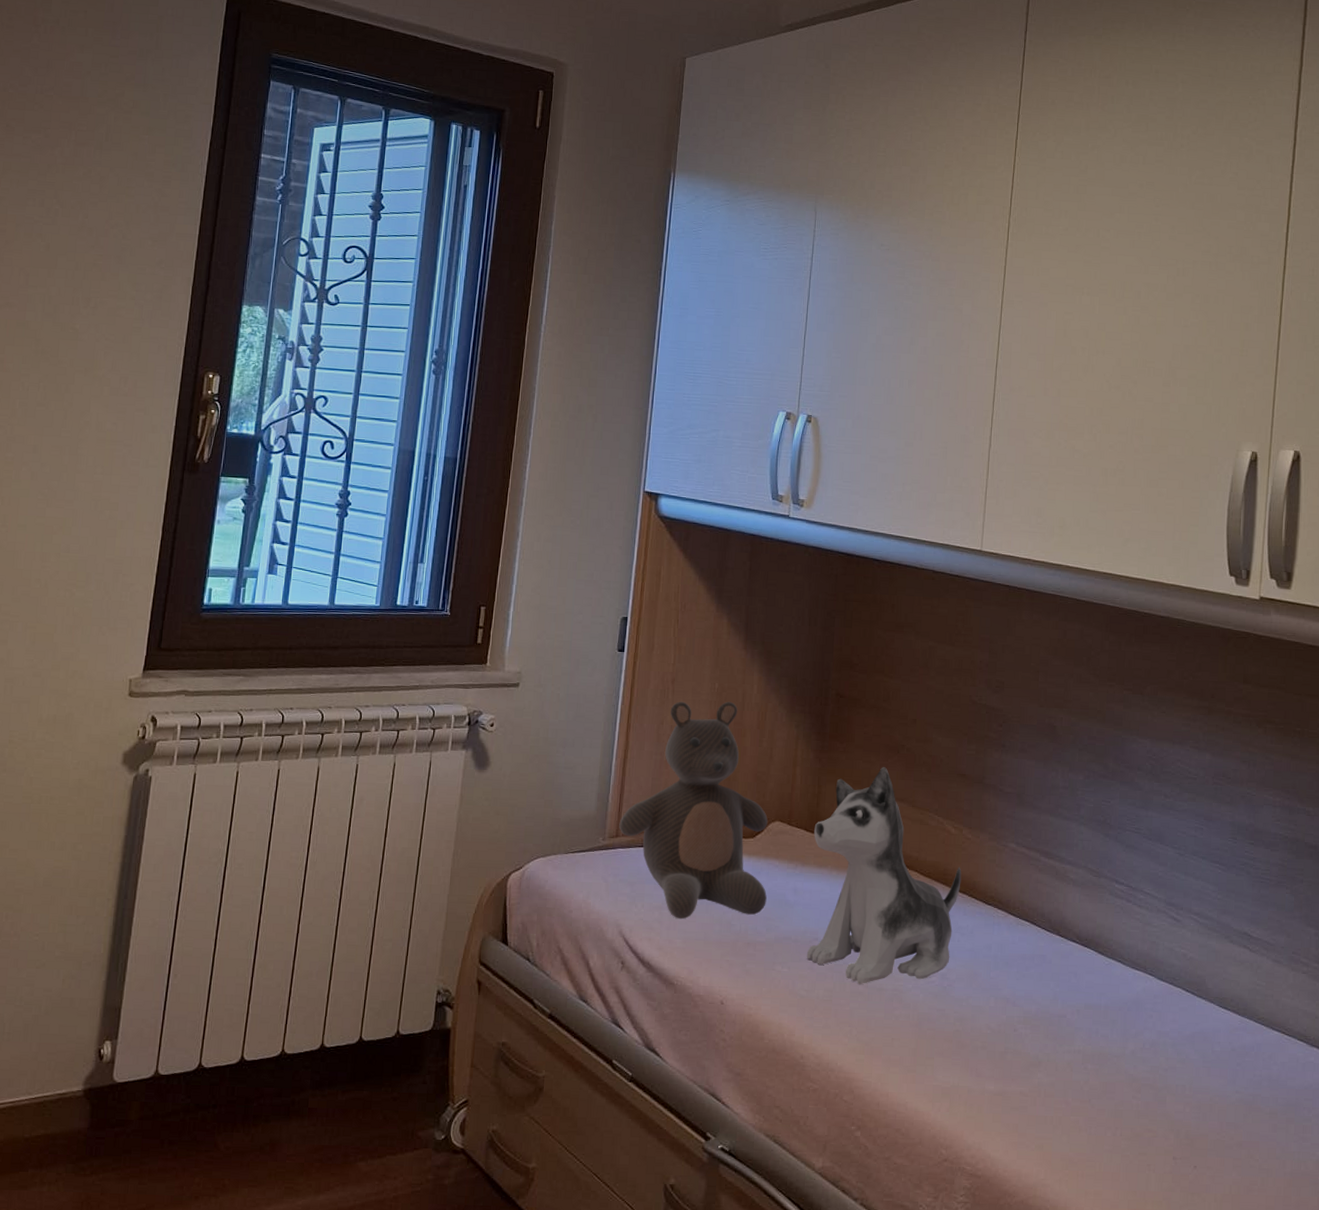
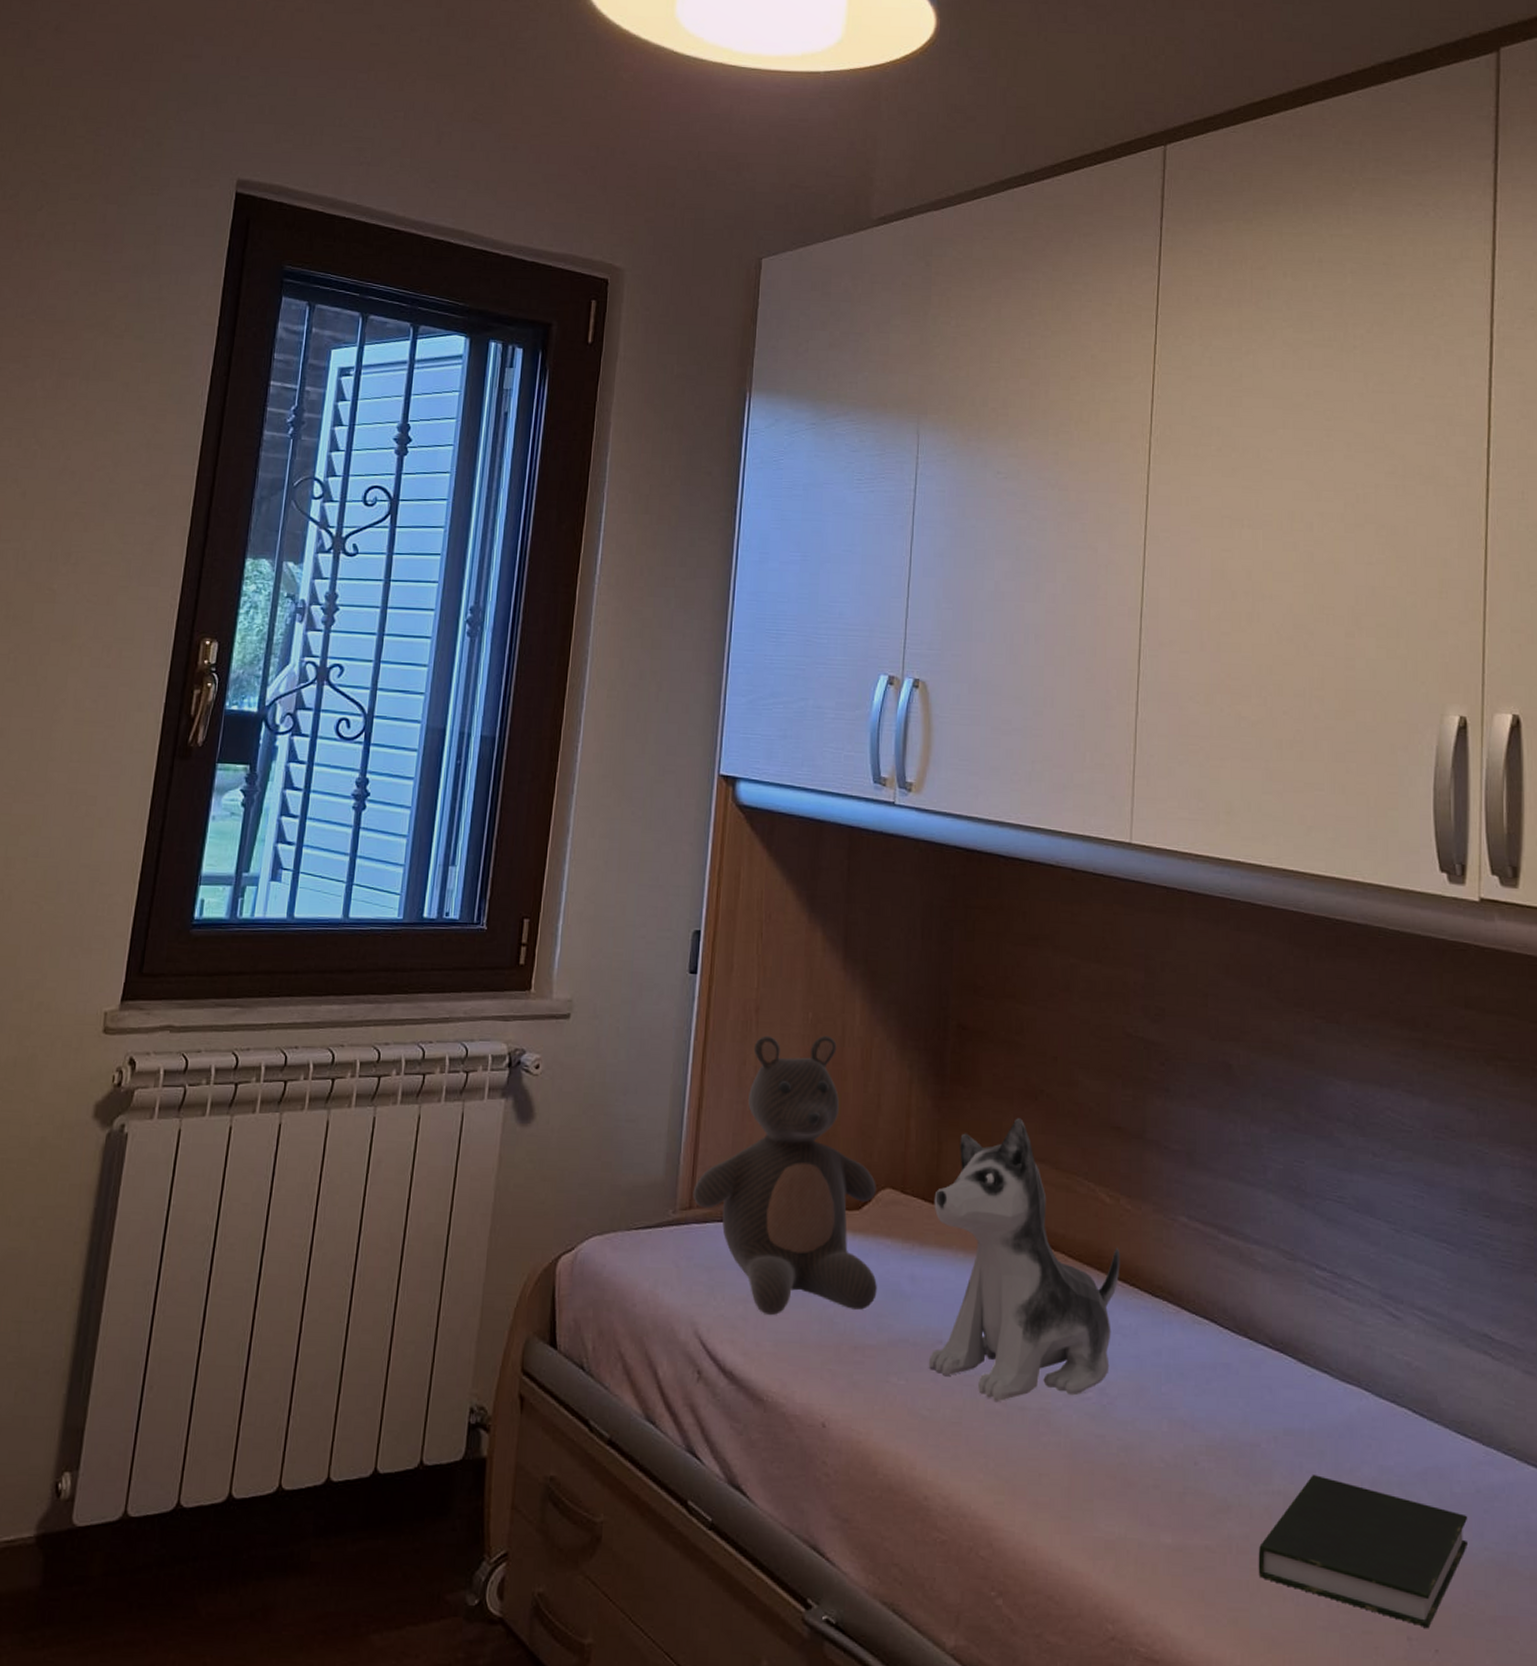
book: none [1060,1038,1225,1150] -> present [1258,1475,1468,1628]

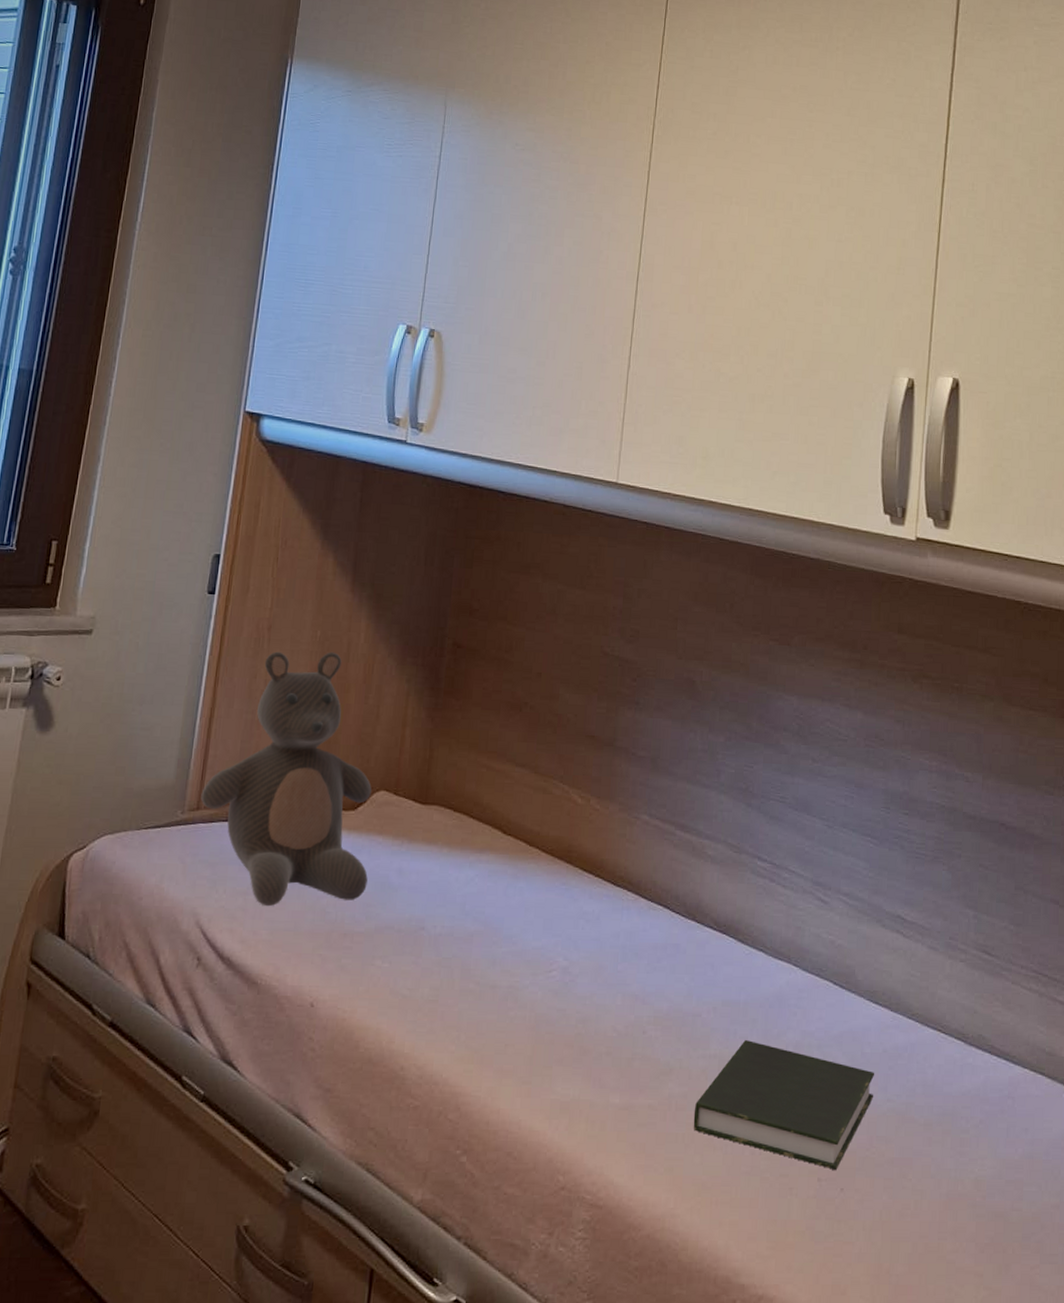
plush toy: present [928,1118,1121,1403] -> none [410,727,588,982]

